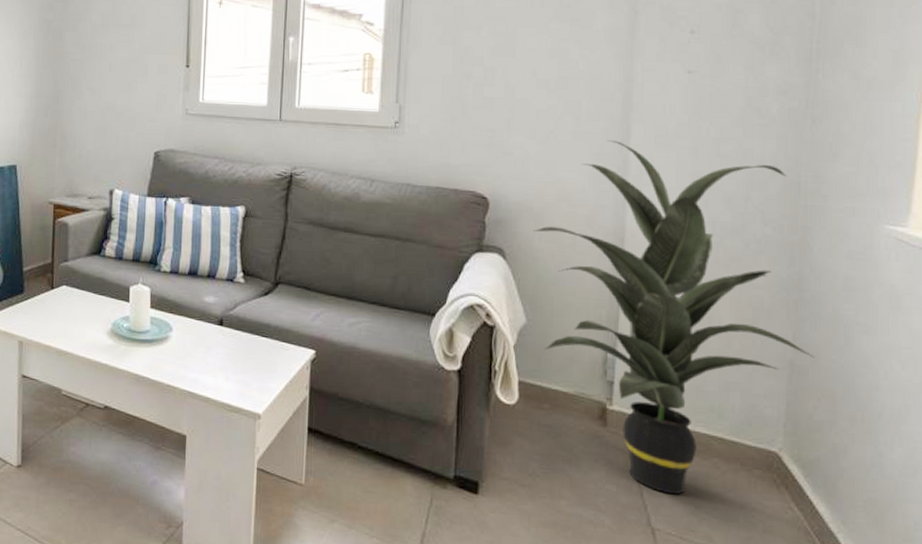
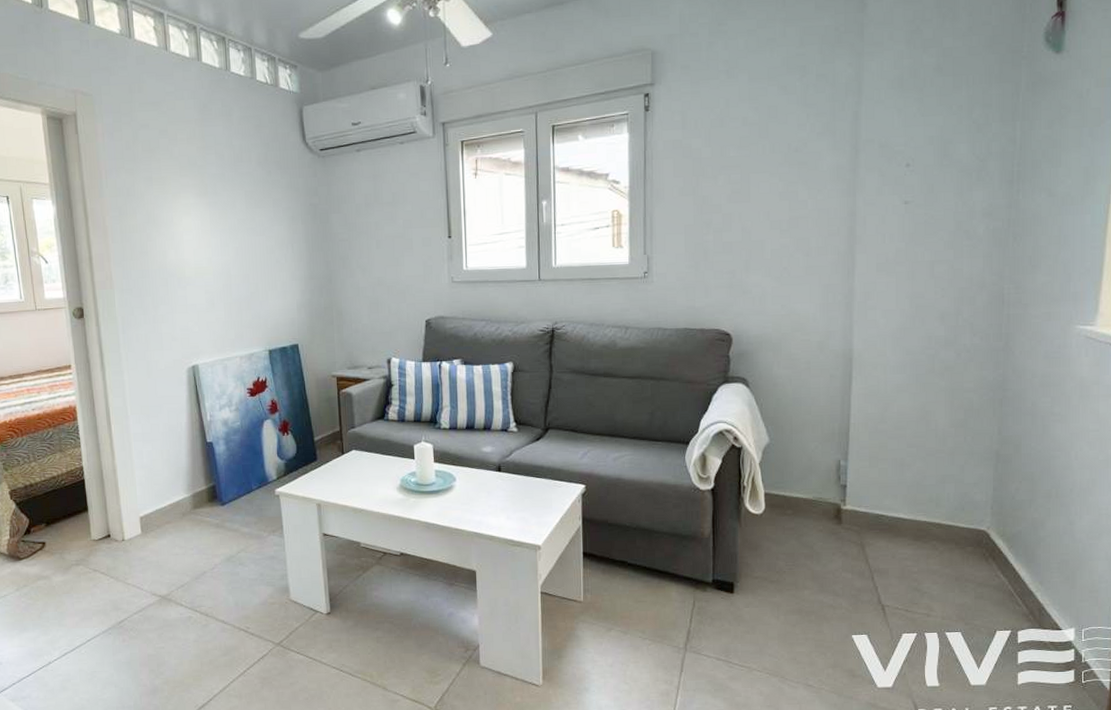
indoor plant: present [533,140,815,495] -> none [772,271,1017,575]

